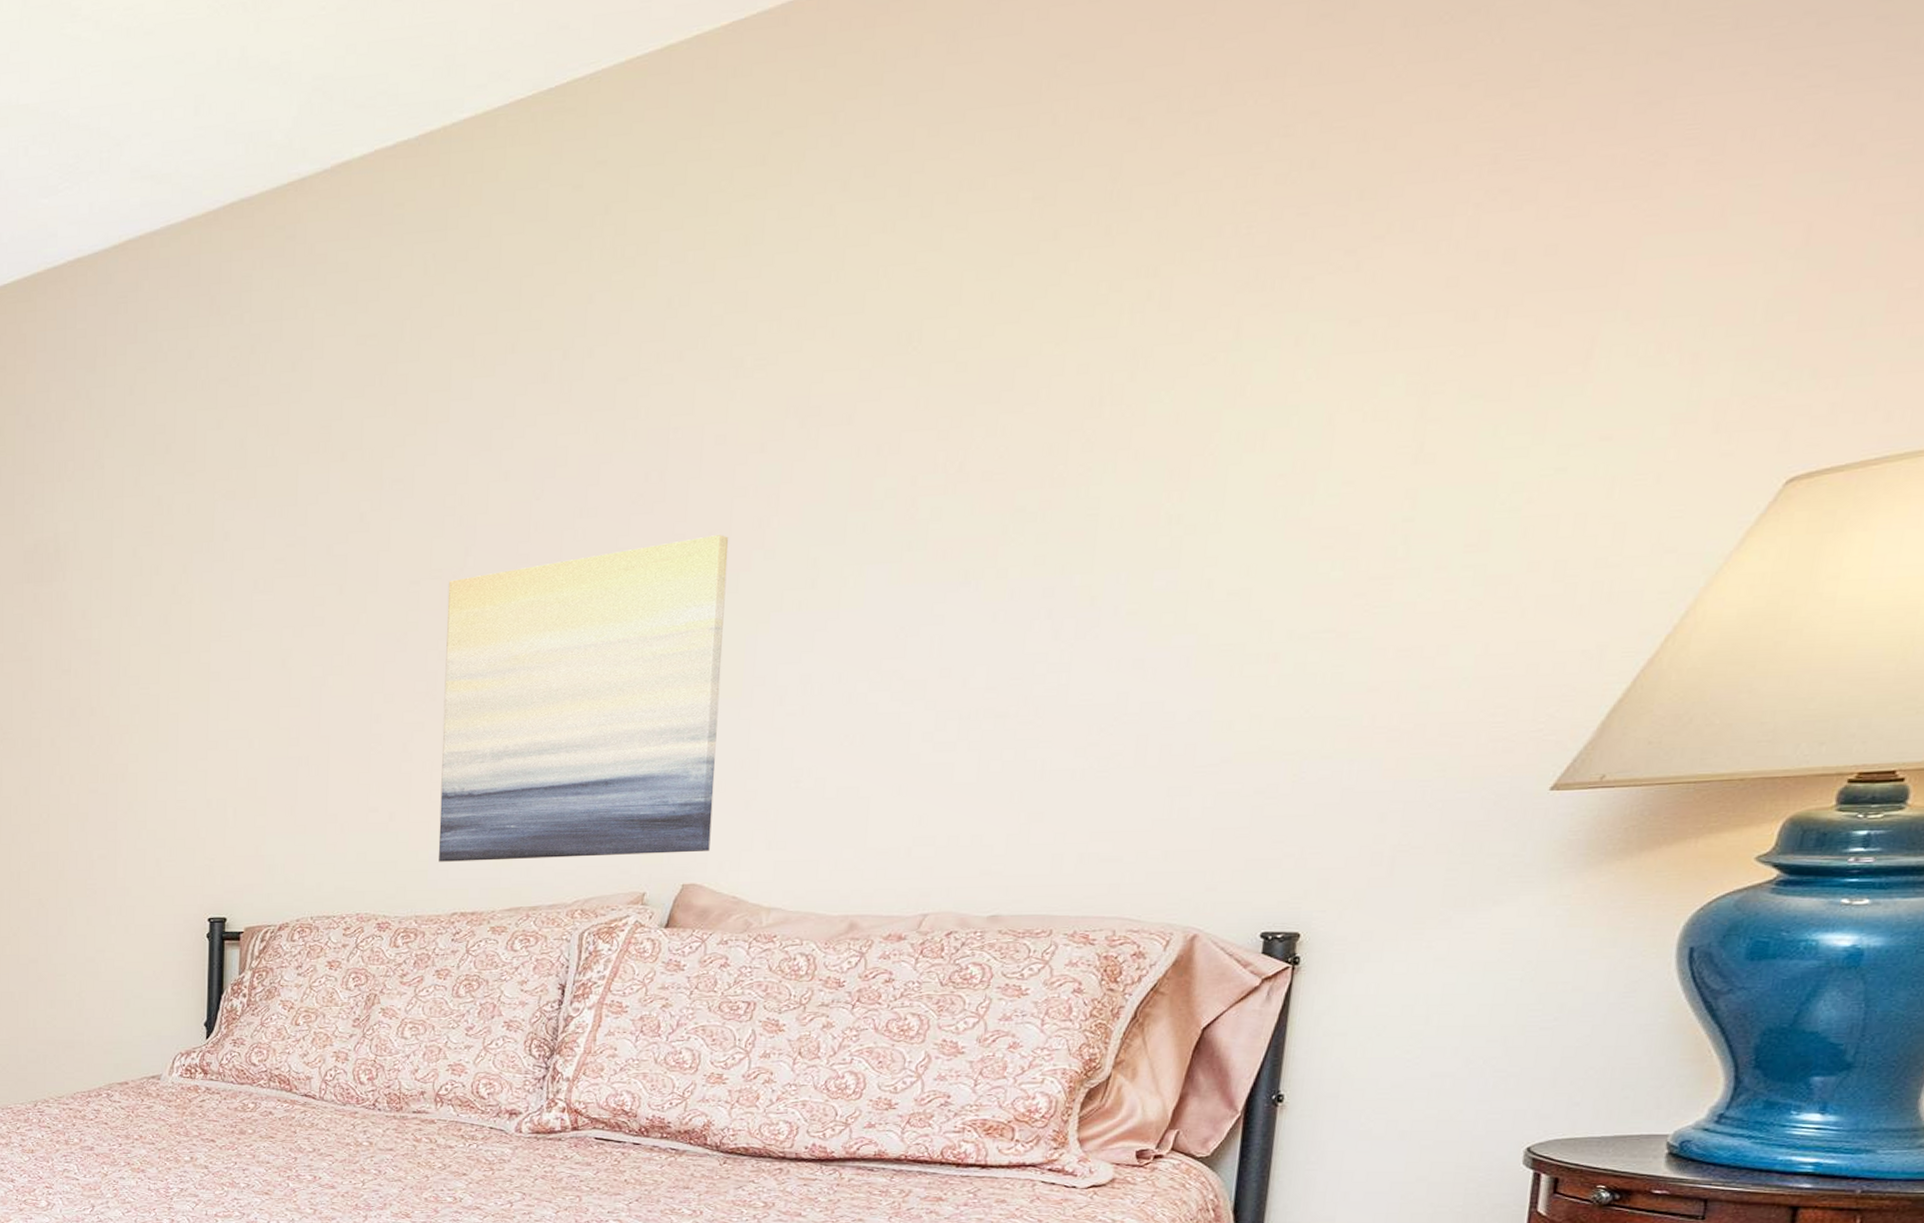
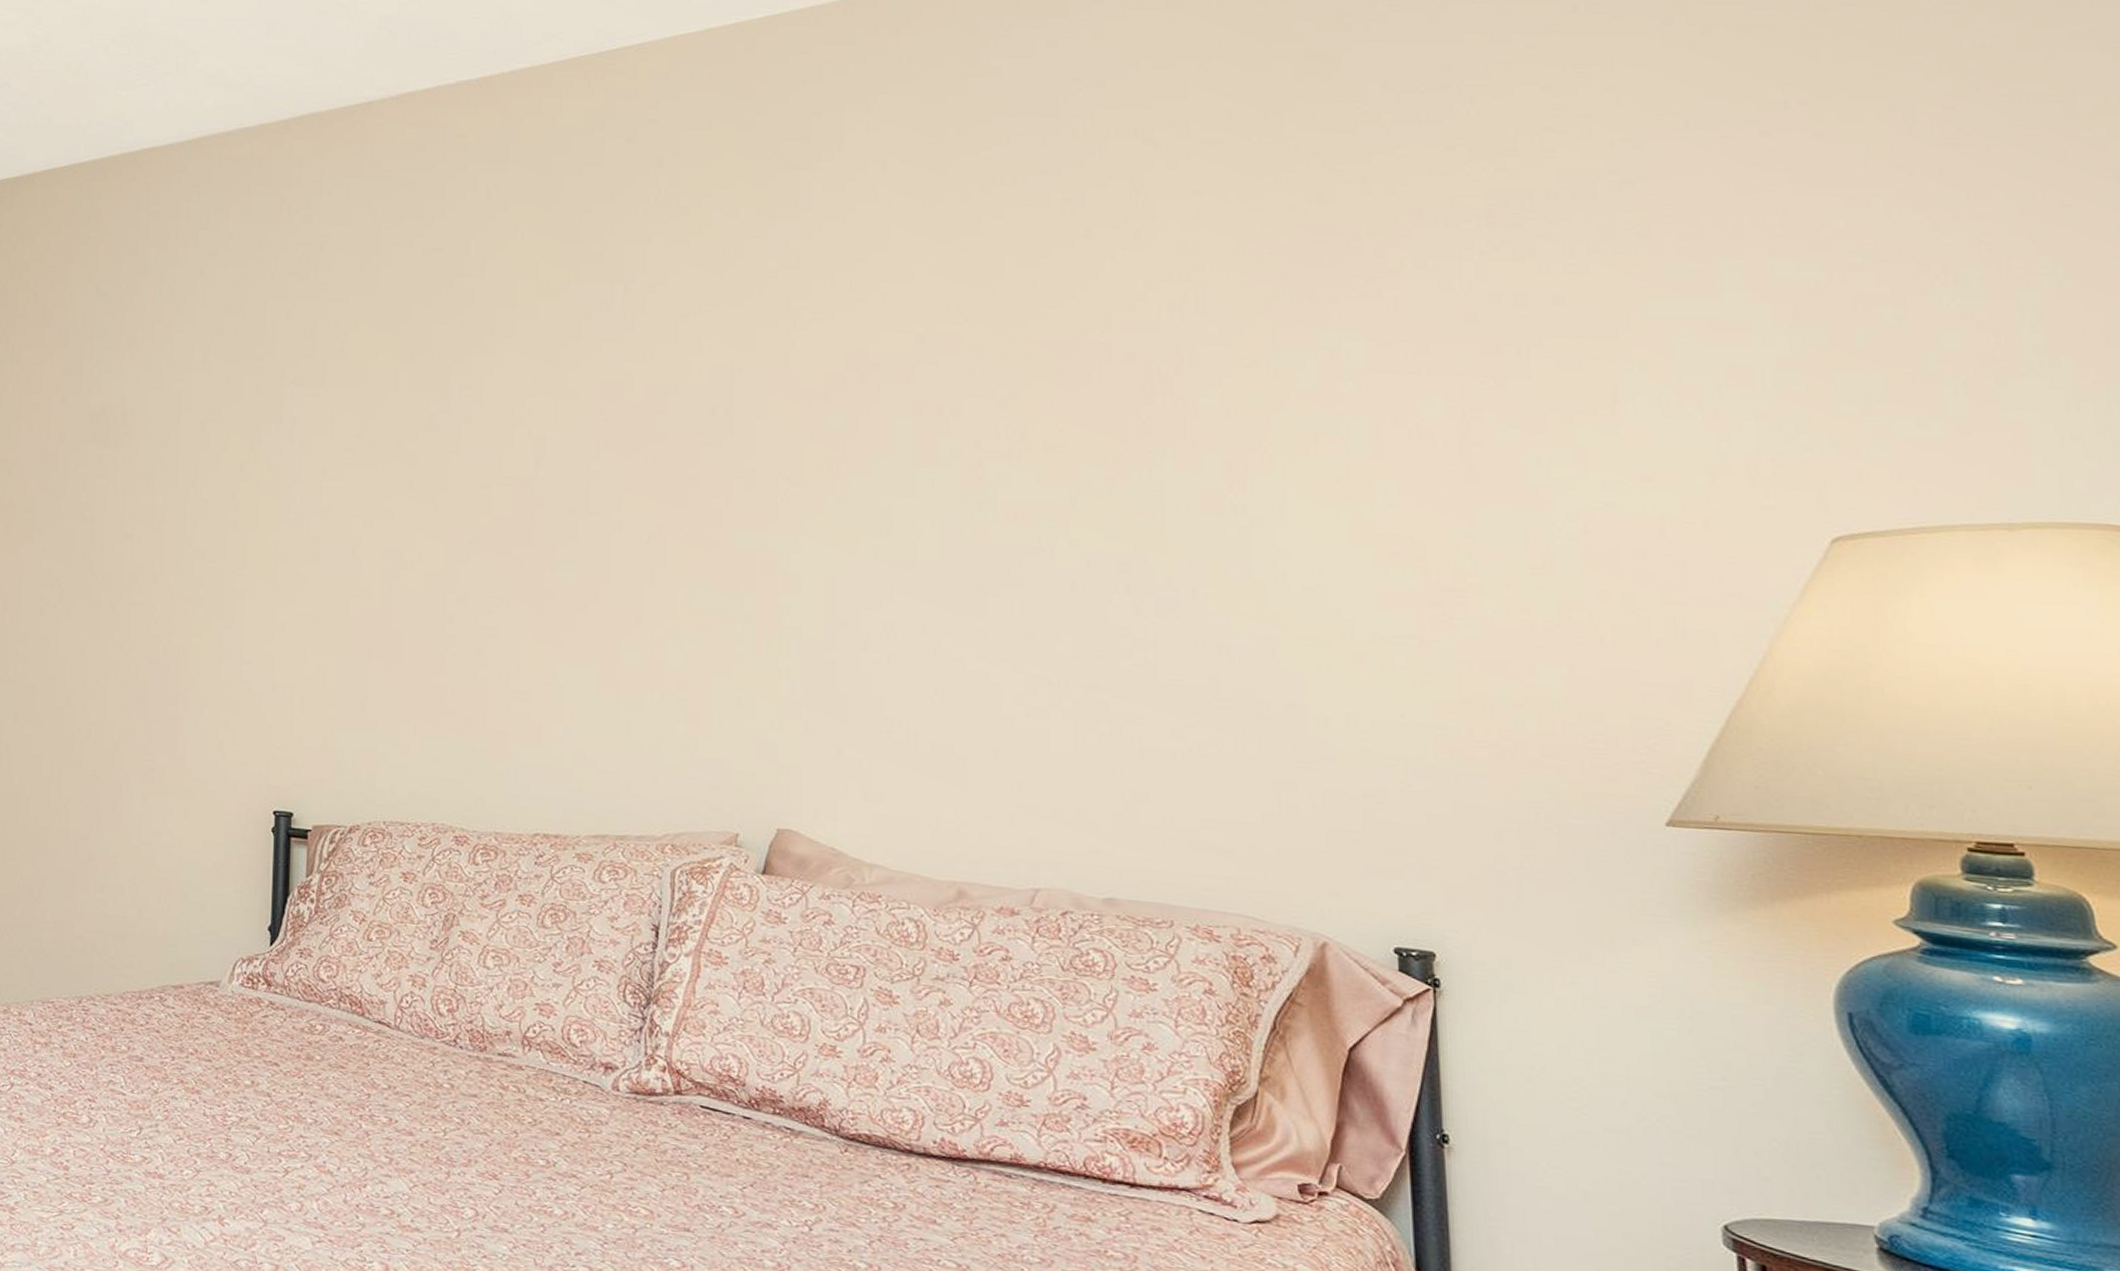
wall art: present [438,535,729,862] -> none [517,474,803,796]

